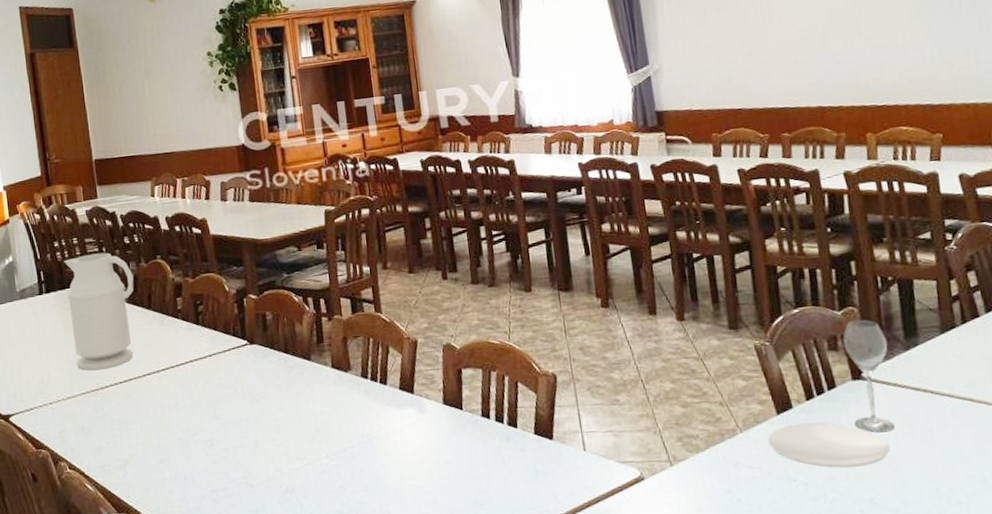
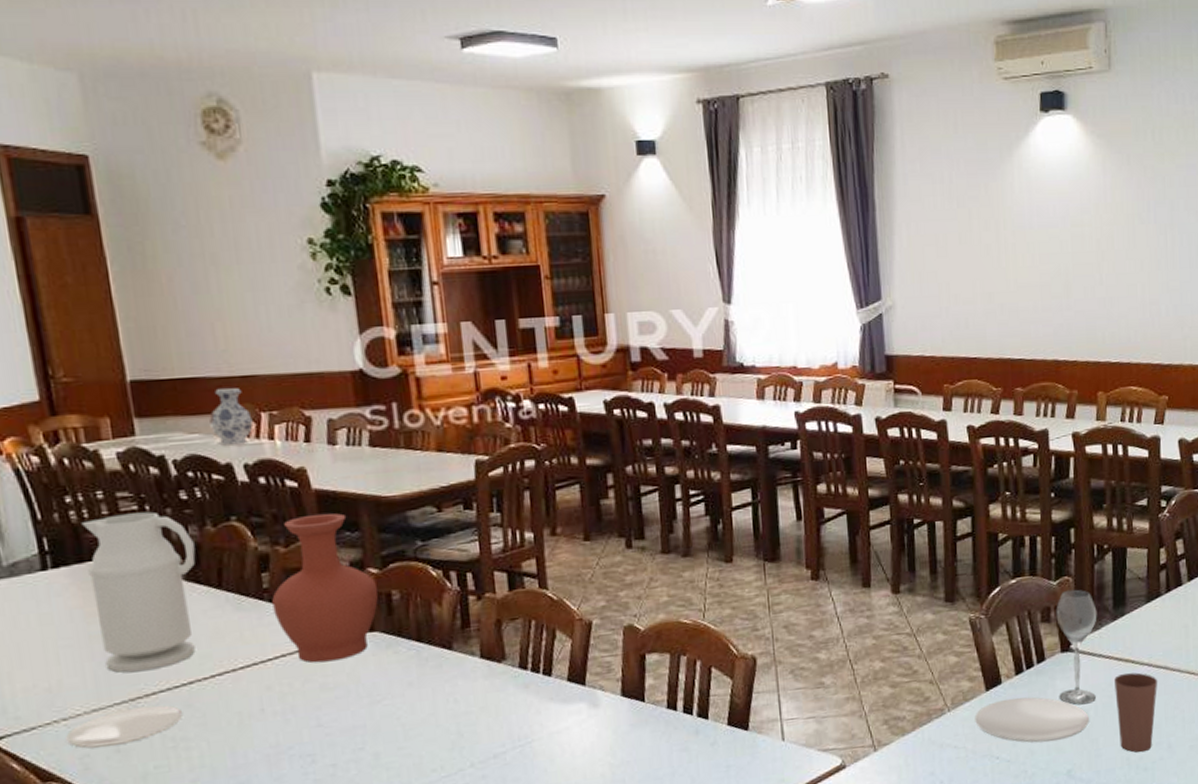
plate: none [51,395,125,426] -> present [66,705,184,749]
vase: none [144,161,172,204] -> present [209,387,254,446]
vase: none [184,252,257,368] -> present [272,513,378,663]
cup: none [913,403,964,485] -> present [1114,672,1158,753]

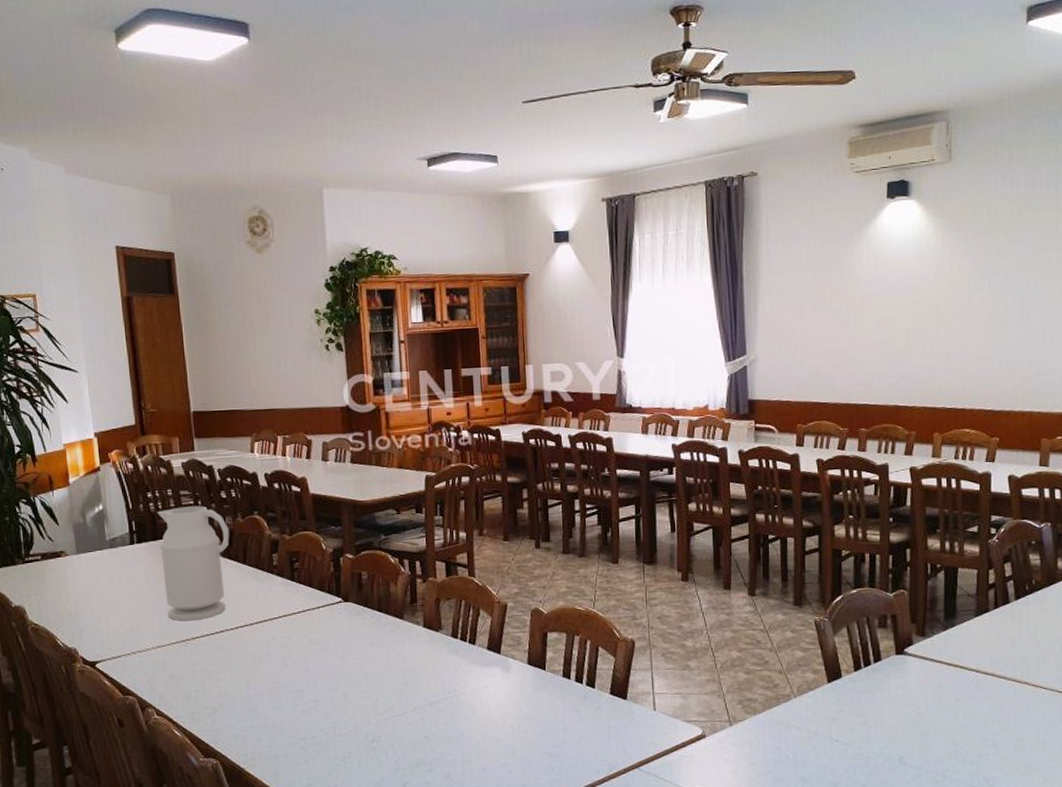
plate: present [66,705,184,749] -> none [140,646,216,675]
vase: present [209,387,254,446] -> none [243,417,272,460]
vase: present [272,513,378,663] -> none [279,511,352,623]
plate: present [975,697,1089,743] -> none [817,690,920,731]
wineglass: present [1056,589,1097,705] -> none [892,601,930,701]
cup: present [1114,672,1158,753] -> none [944,677,985,748]

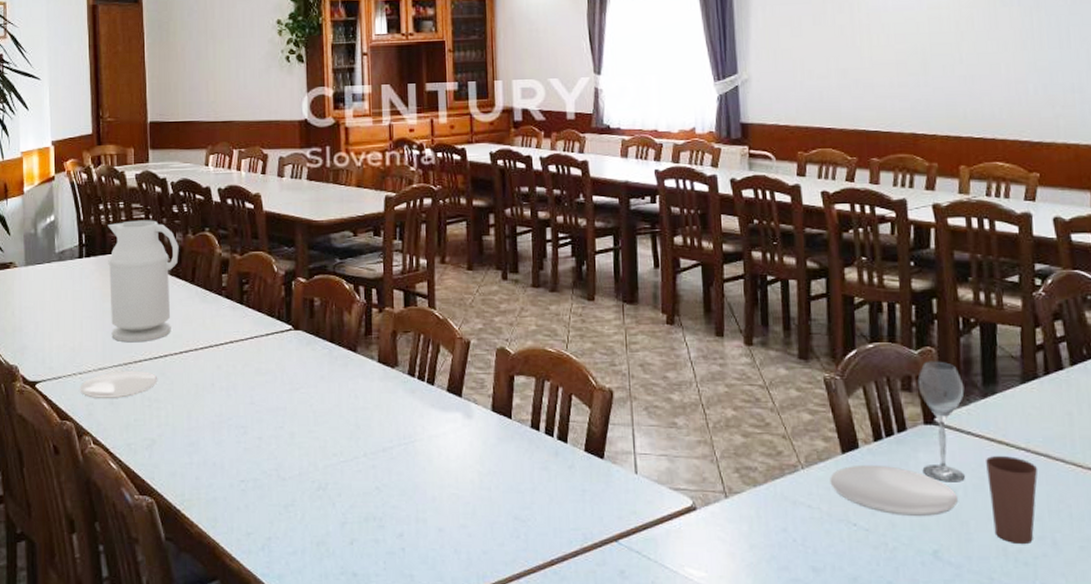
plate: none [140,646,216,675] -> present [80,370,158,399]
plate: none [817,690,920,731] -> present [830,464,958,517]
wineglass: none [892,601,930,701] -> present [917,361,965,482]
cup: none [944,677,985,748] -> present [986,456,1038,545]

